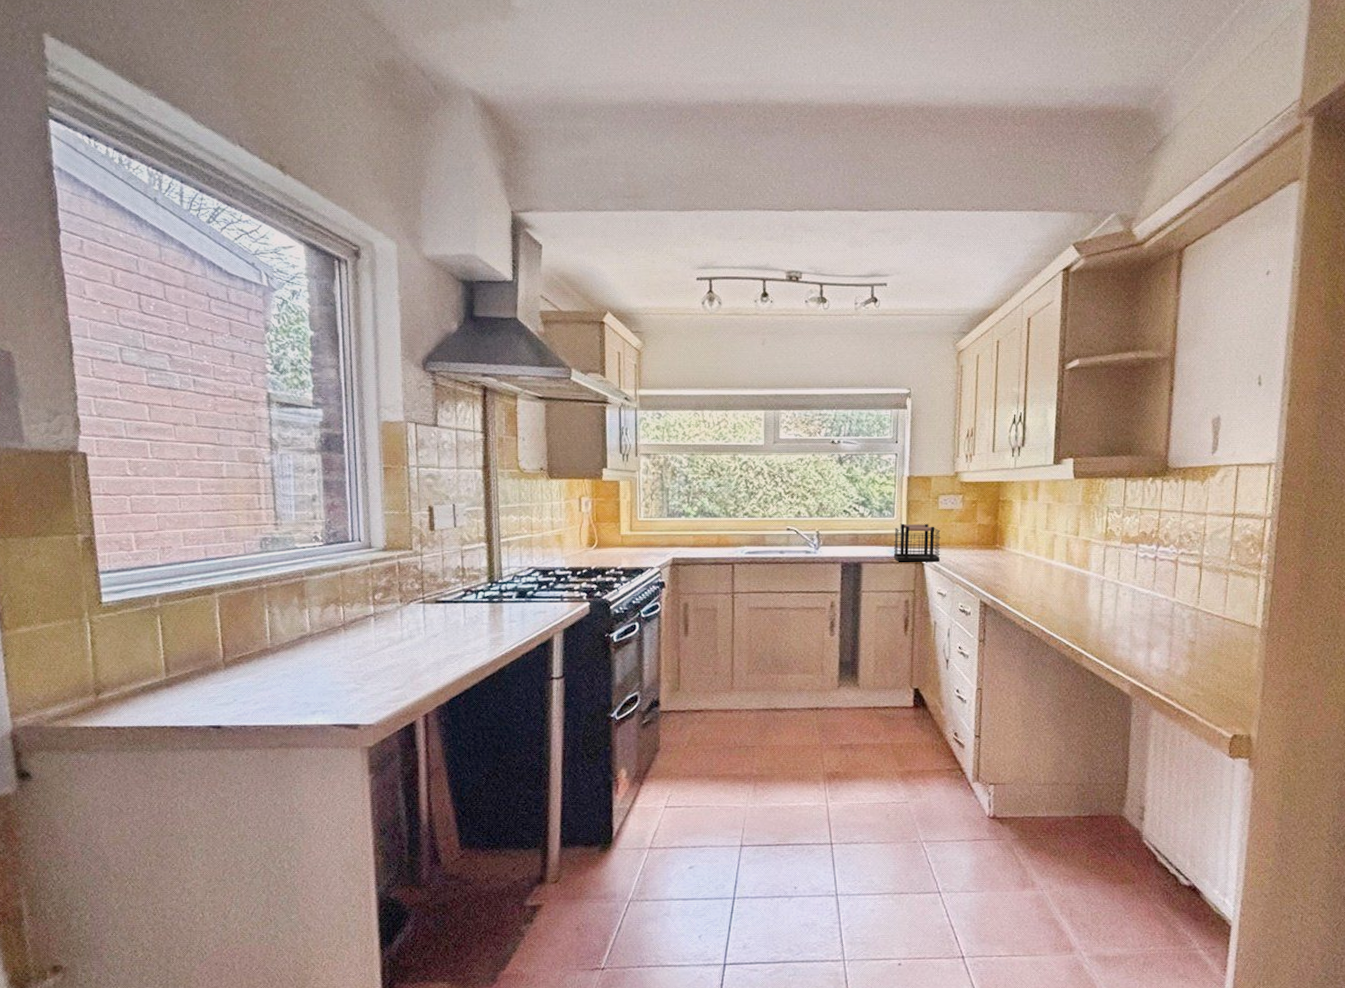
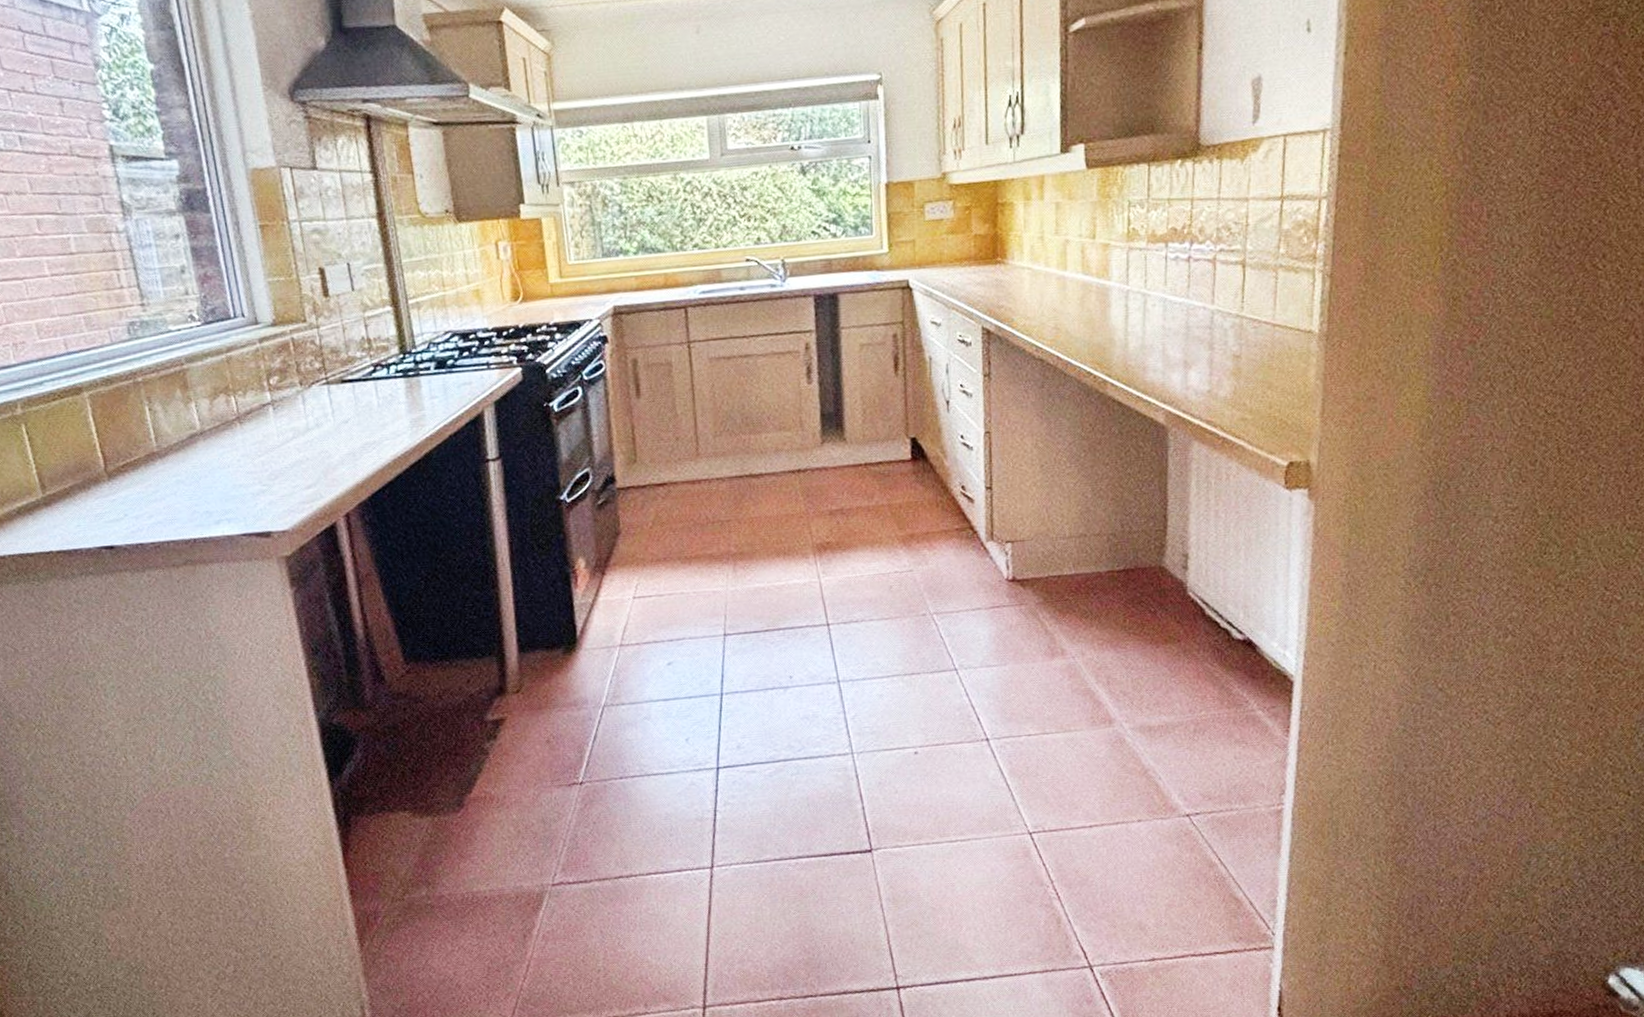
dish rack: present [893,523,941,562] -> none [873,240,931,289]

